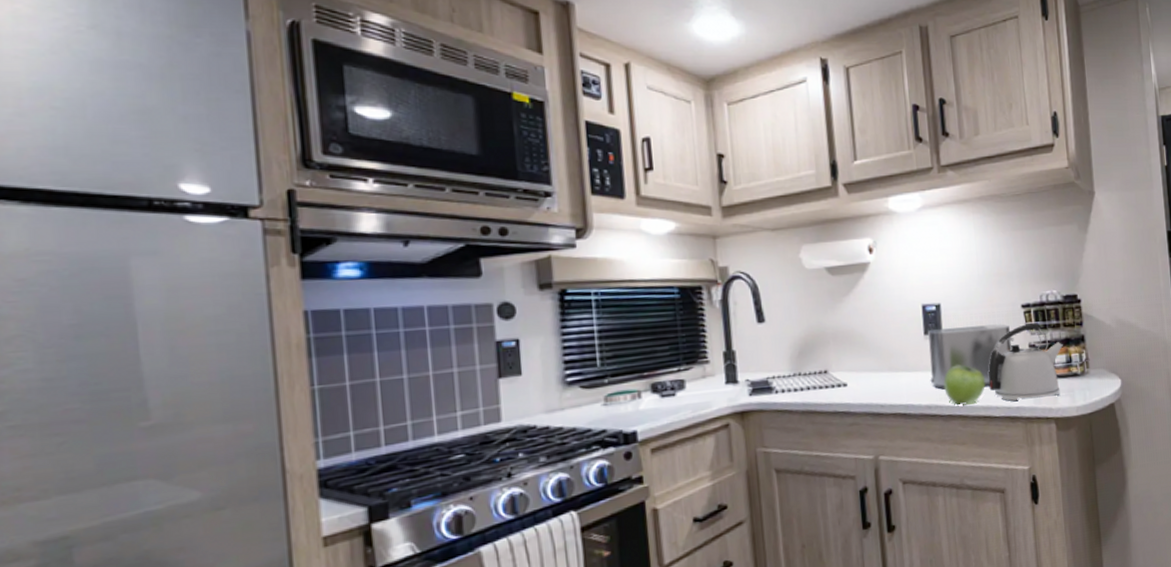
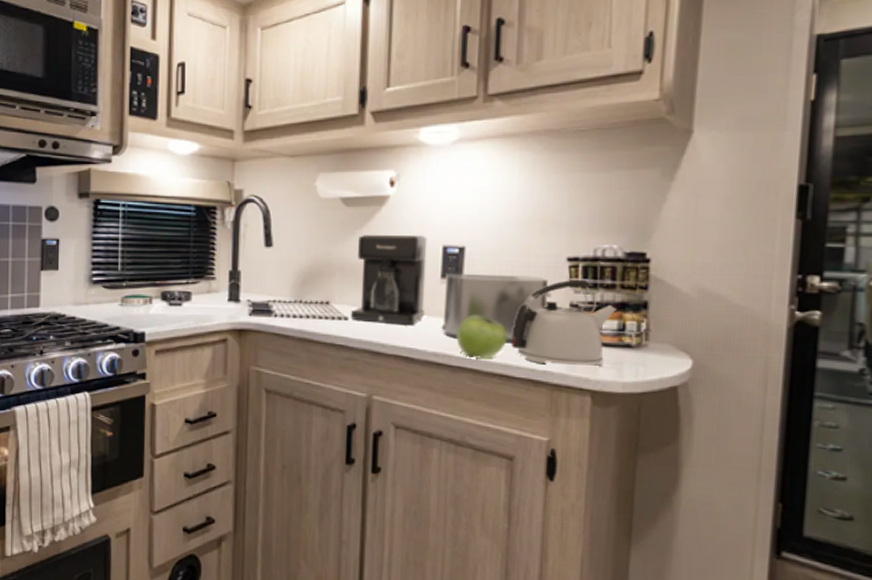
coffee maker: none [847,297,914,385] -> present [350,235,427,325]

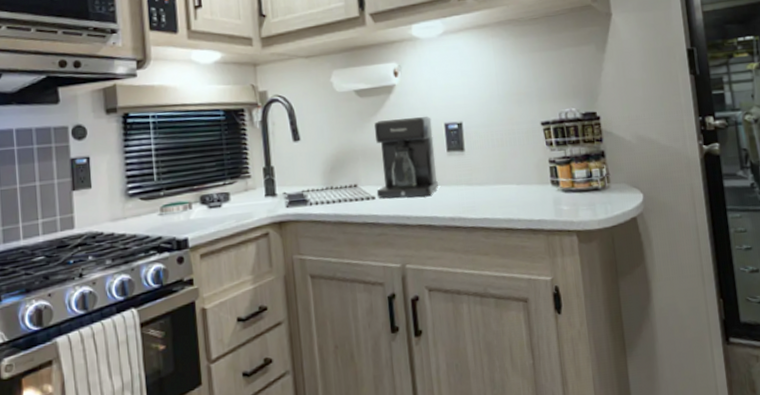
toaster: present [441,273,552,342] -> none [451,140,535,203]
fruit: present [456,315,507,359] -> none [466,179,507,218]
kettle: present [511,279,616,366] -> none [509,138,583,215]

